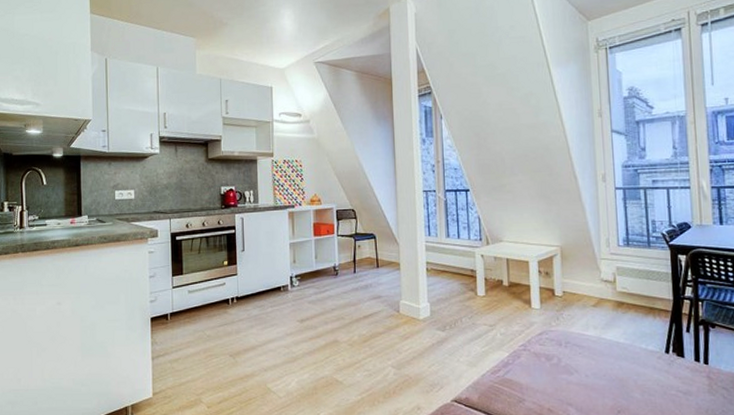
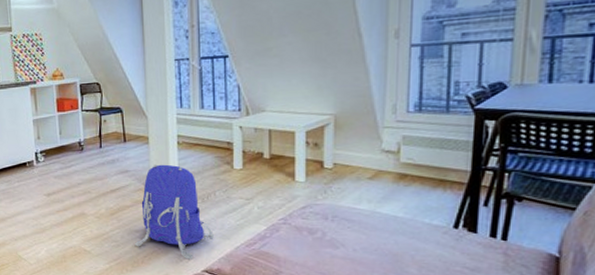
backpack: none [386,290,462,389] -> present [134,164,214,260]

